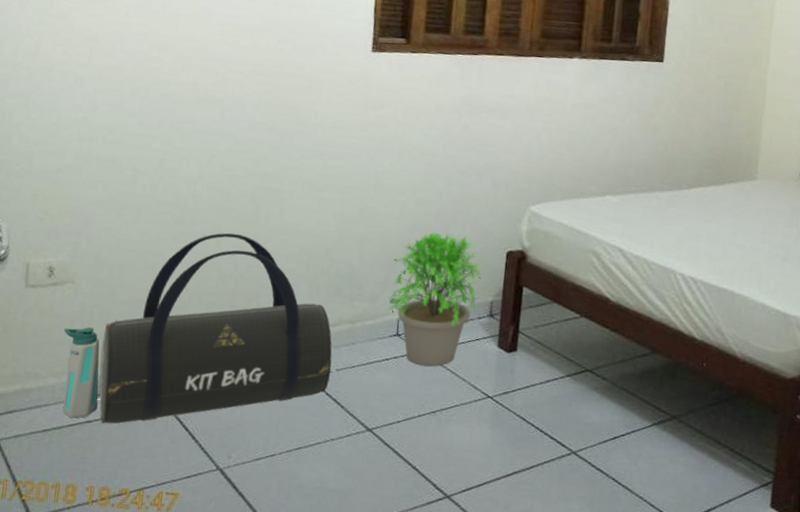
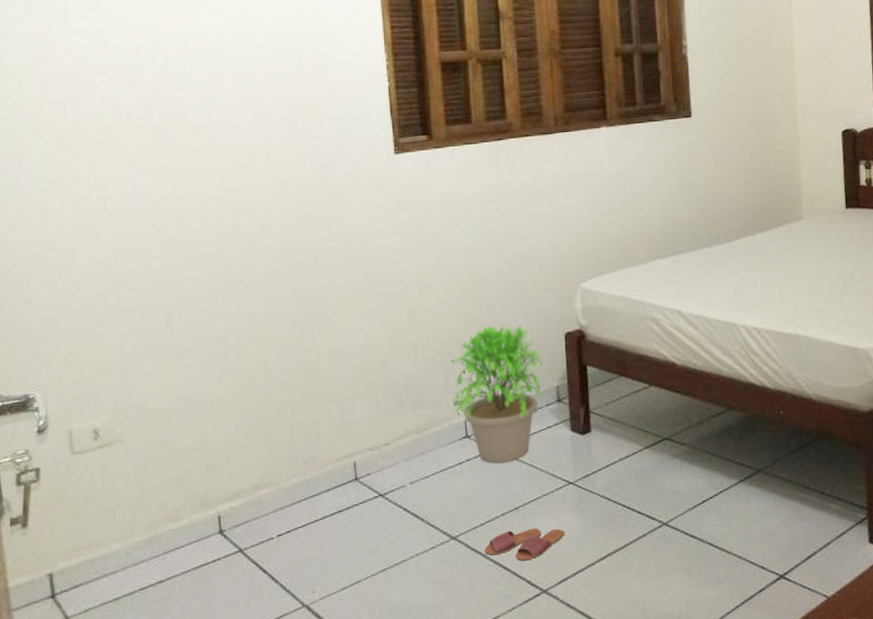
water bottle: present [63,327,100,419] -> none [120,484,167,582]
duffel bag: present [99,233,332,424] -> none [162,362,404,581]
slippers: none [396,432,476,464] -> present [484,528,565,561]

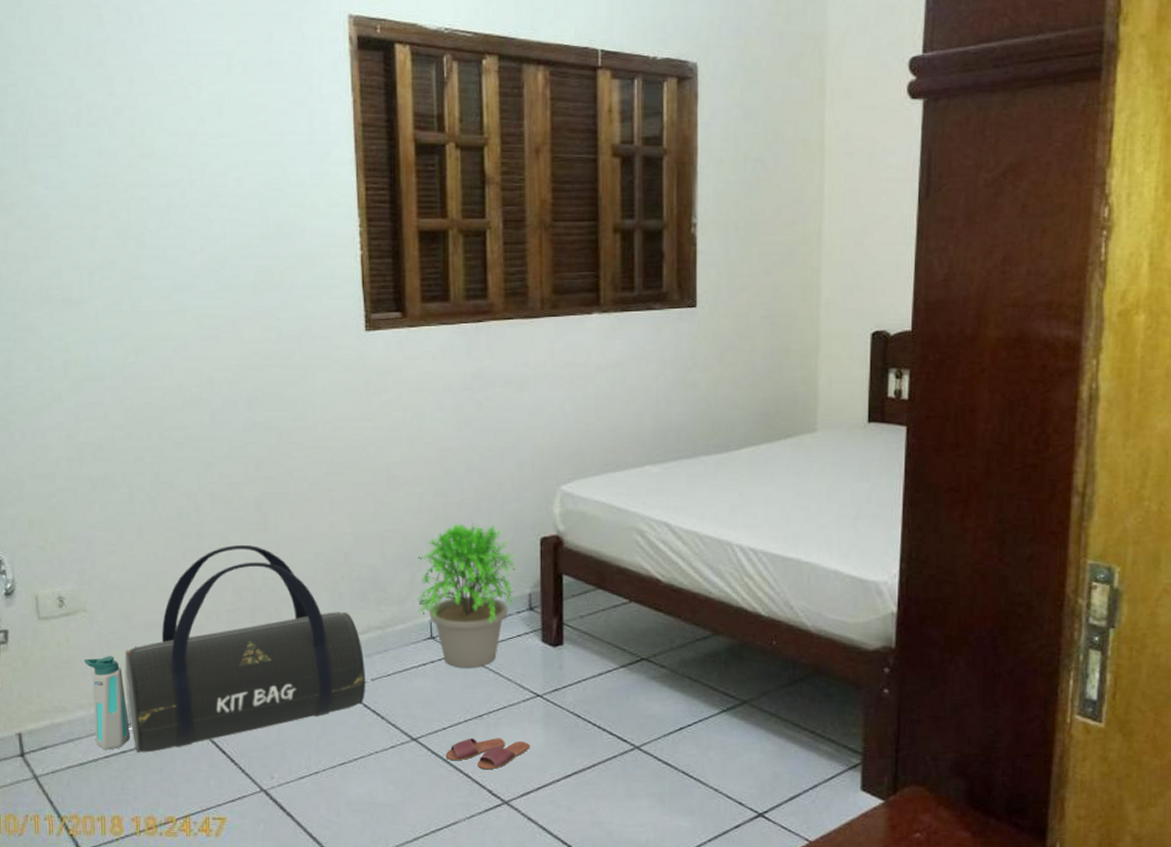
water bottle: none [120,484,167,582] -> present [84,656,130,750]
duffel bag: none [162,362,404,581] -> present [125,545,365,753]

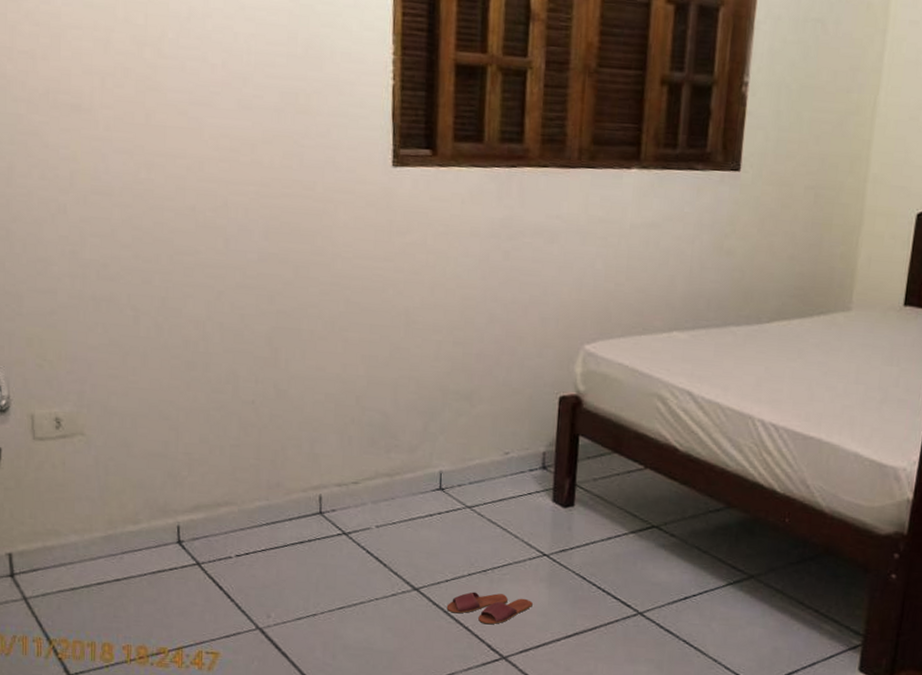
water bottle: present [84,656,130,750] -> none [80,482,125,577]
duffel bag: present [125,545,365,753] -> none [122,379,371,583]
potted plant: present [417,524,517,668] -> none [428,375,532,523]

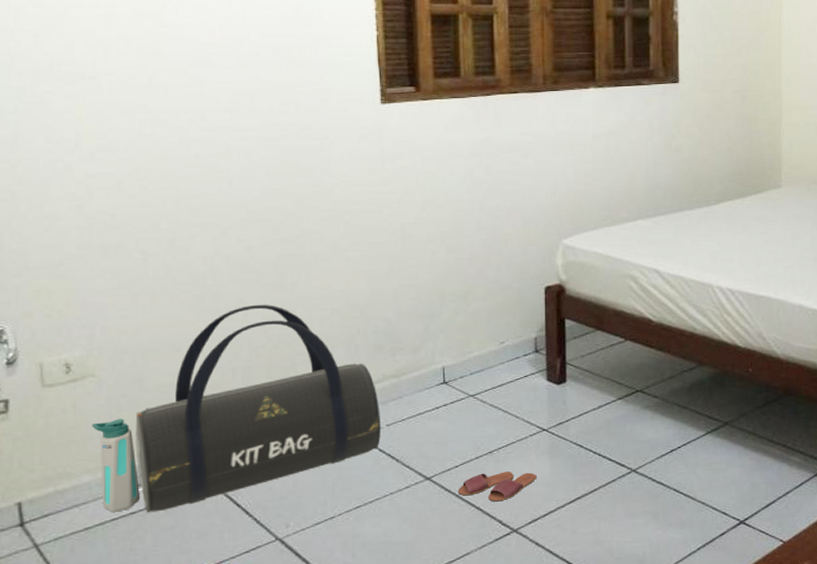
water bottle: none [80,482,125,577] -> present [92,419,140,513]
duffel bag: none [122,379,371,583] -> present [135,305,381,513]

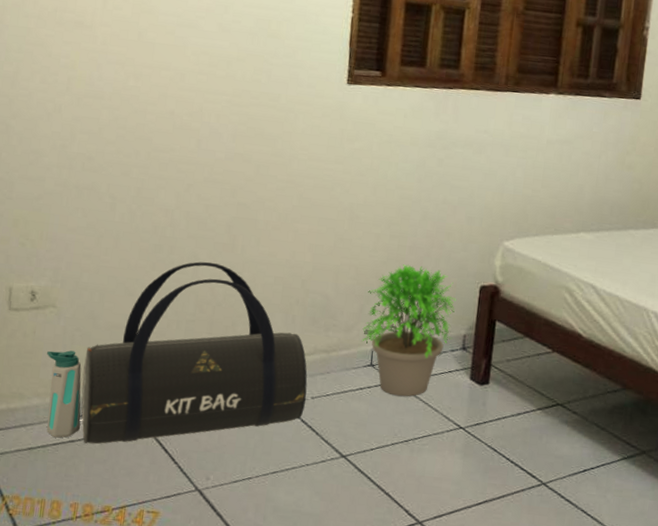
potted plant: none [430,276,524,409] -> present [362,264,456,397]
slippers: present [458,471,537,502] -> none [370,460,448,491]

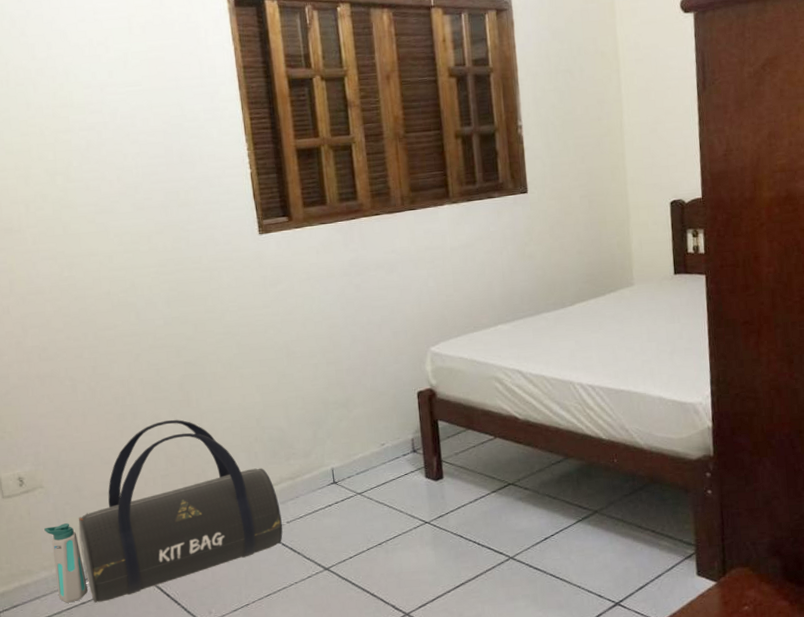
potted plant: present [362,264,456,397] -> none [318,385,402,506]

